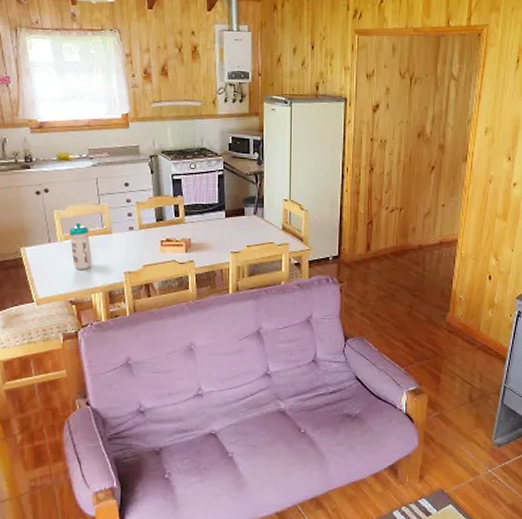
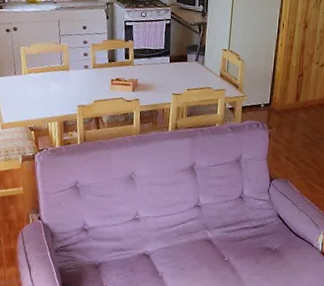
water bottle: present [69,222,92,270] -> none [32,58,51,101]

